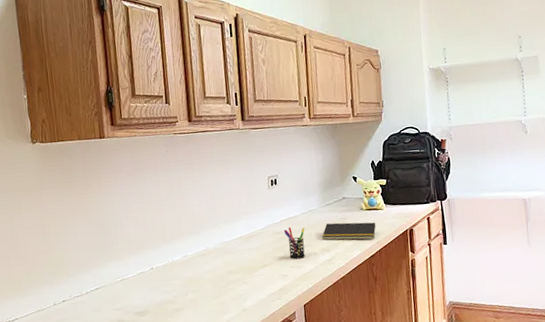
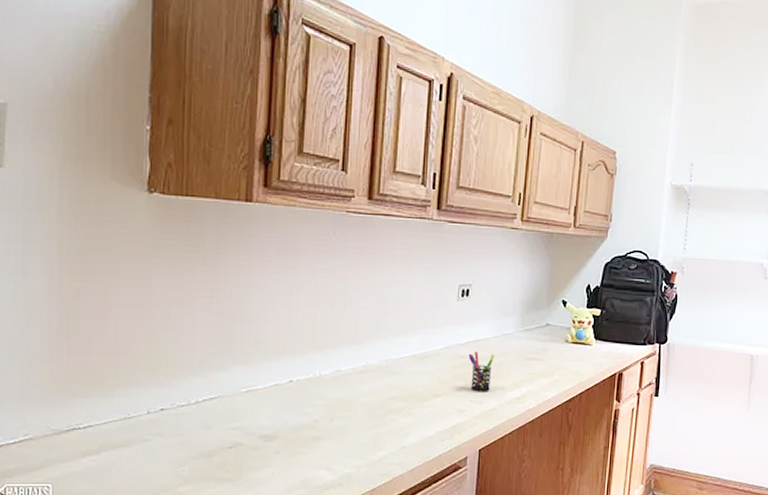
notepad: present [322,222,376,240] -> none [514,353,581,380]

